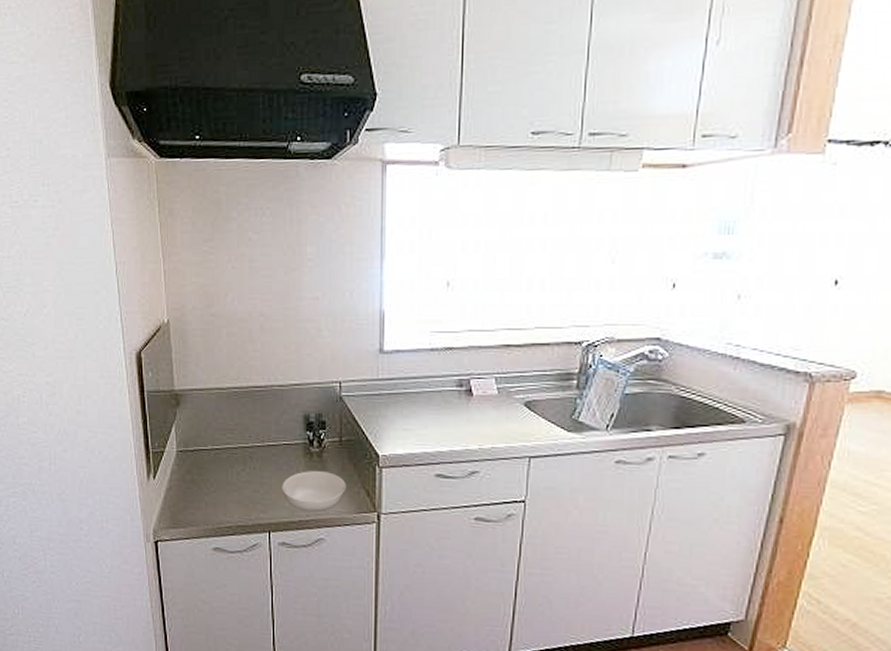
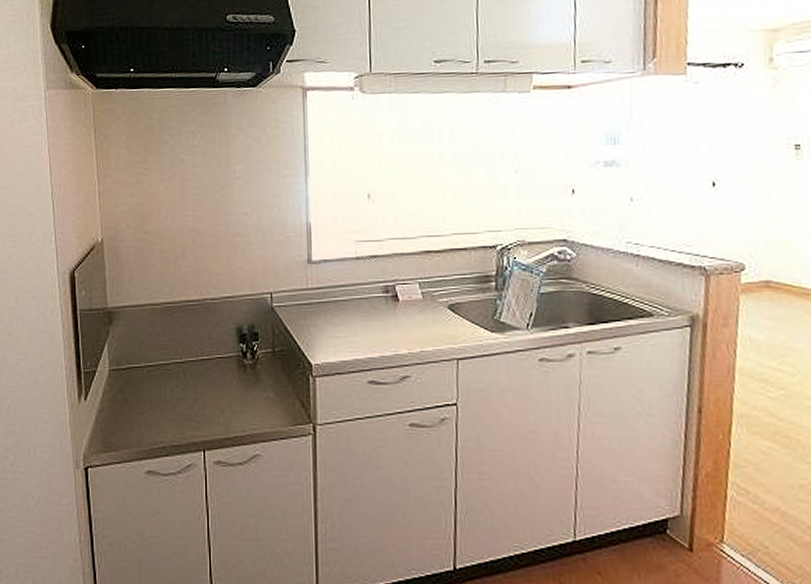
bowl: present [282,471,346,512] -> none [216,384,281,427]

